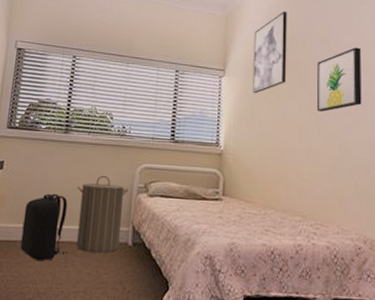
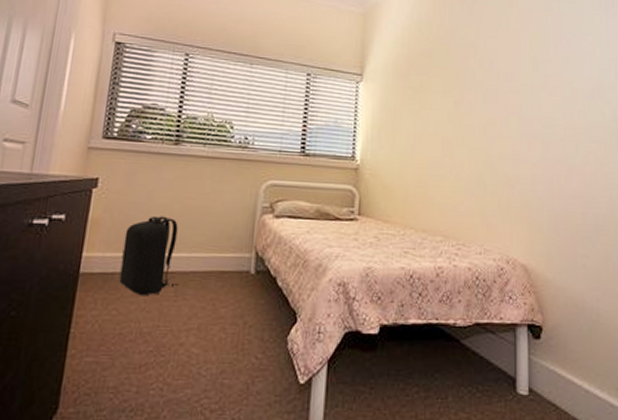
laundry hamper: present [77,175,129,253] -> none [189,193,251,284]
wall art: present [253,11,287,94] -> none [393,10,432,102]
wall art: present [316,47,362,112] -> none [460,53,507,123]

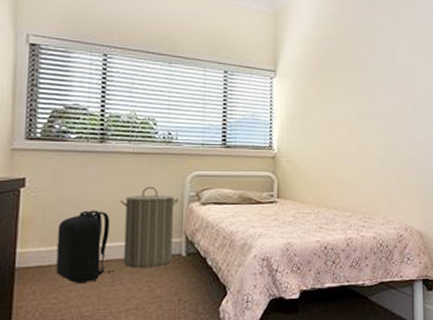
laundry hamper: none [189,193,251,284] -> present [120,186,179,268]

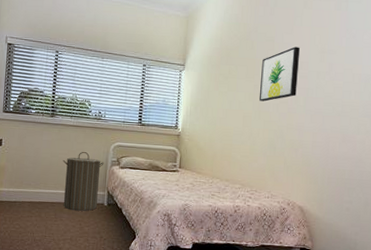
backpack: present [56,210,114,283] -> none [19,165,57,216]
wall art: none [364,49,404,112] -> present [259,46,300,102]

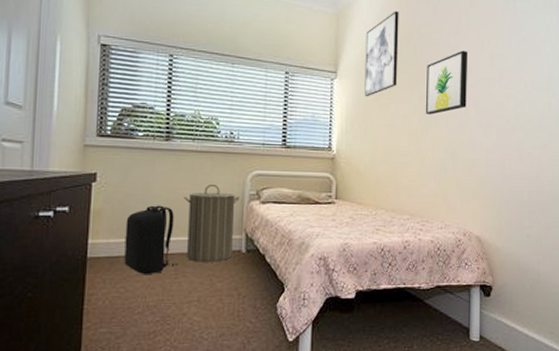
backpack: none [19,165,57,216] -> present [124,205,178,274]
wall art: none [207,13,240,86] -> present [364,10,399,97]

